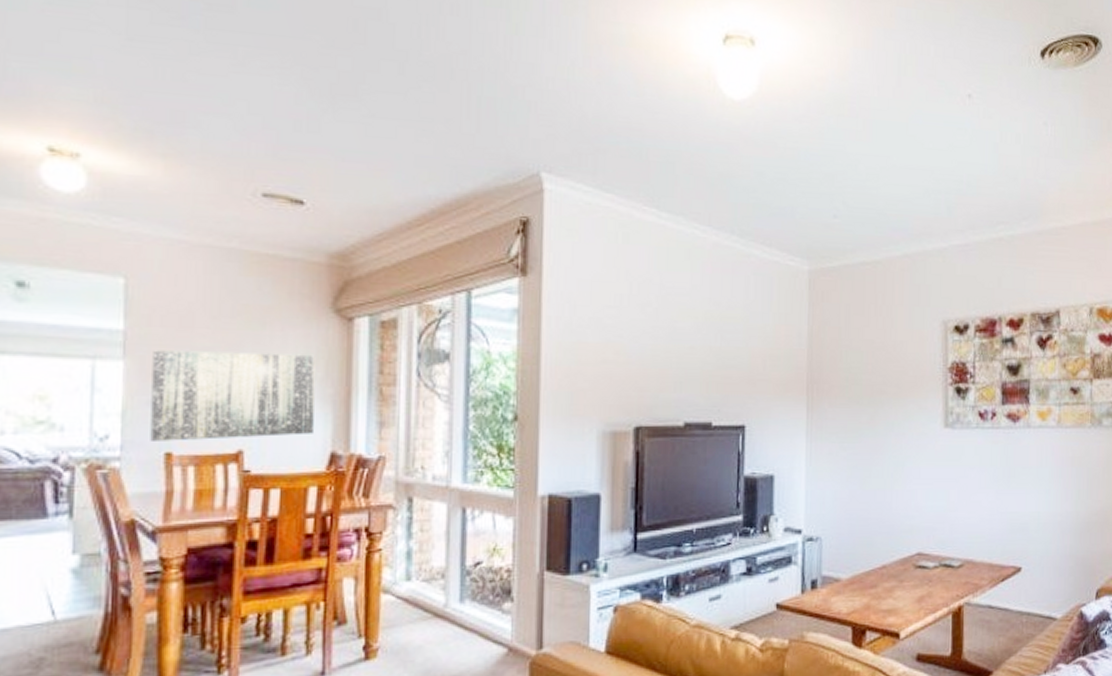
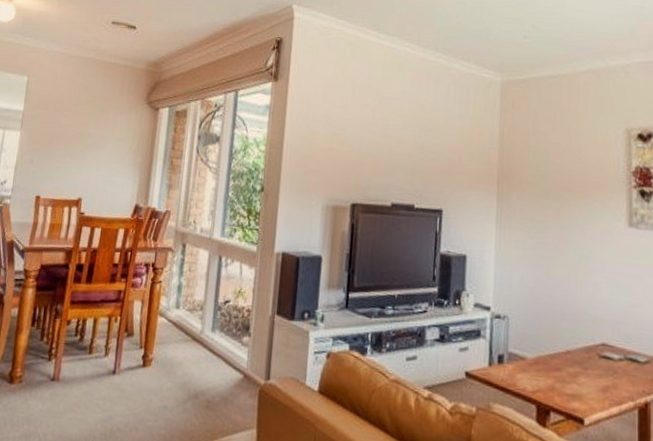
wall art: present [150,350,316,441] -> none [29,125,133,191]

